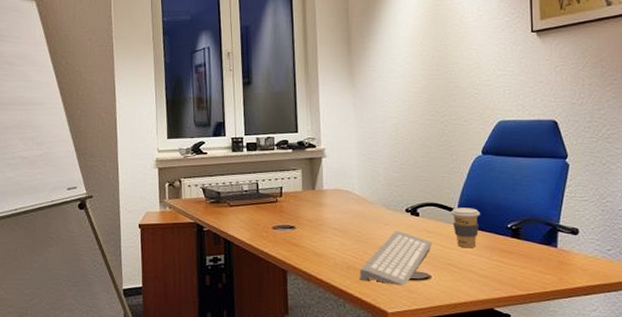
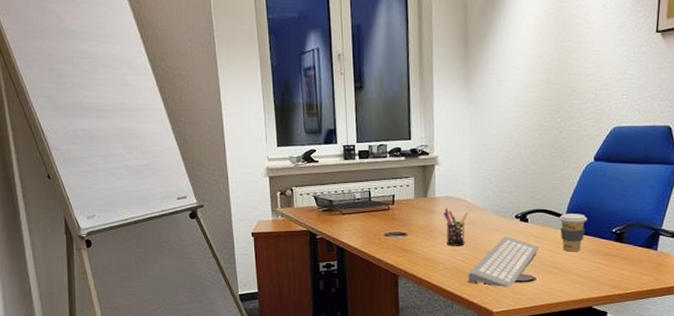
pen holder: none [331,200,357,241] -> present [443,208,468,246]

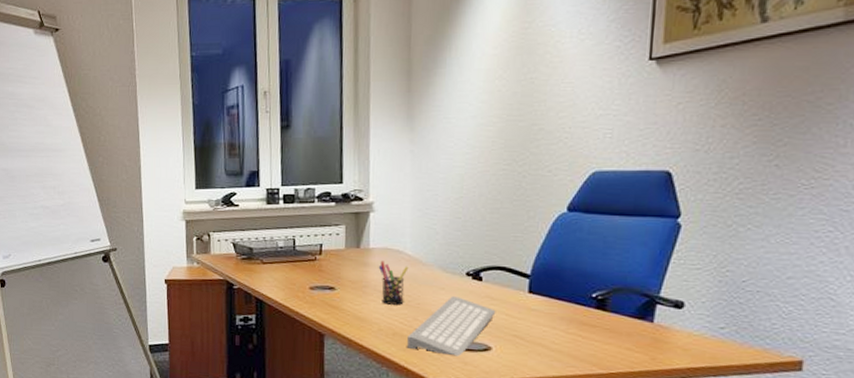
coffee cup: present [558,213,587,252] -> none [521,272,558,319]

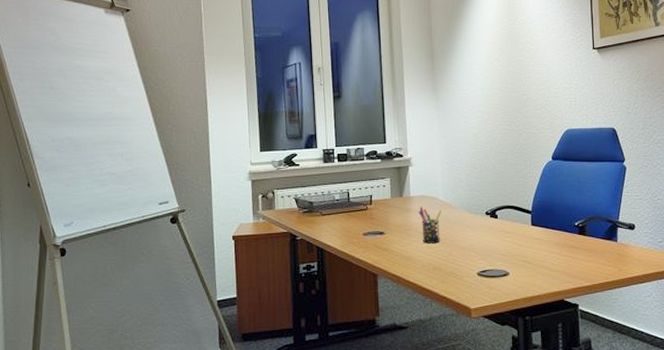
computer keyboard: present [407,296,496,357] -> none [445,232,510,283]

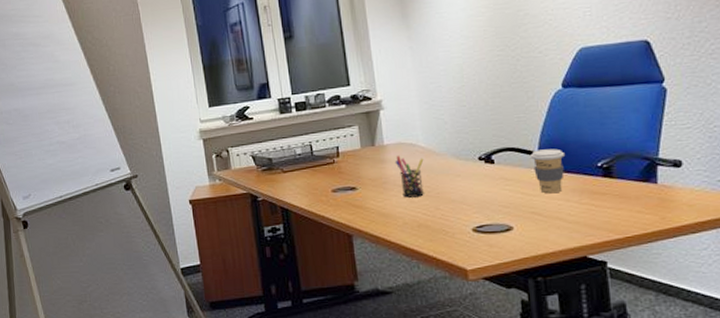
coffee cup: none [525,209,551,246] -> present [529,148,564,194]

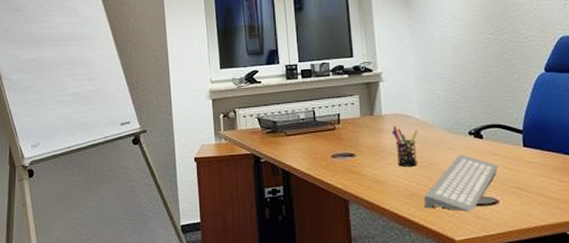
computer keyboard: none [432,181,512,240] -> present [424,155,499,212]
coffee cup: present [529,148,564,194] -> none [515,128,546,170]

